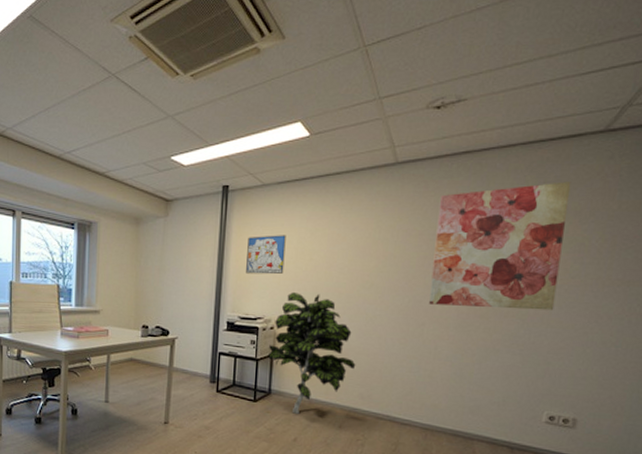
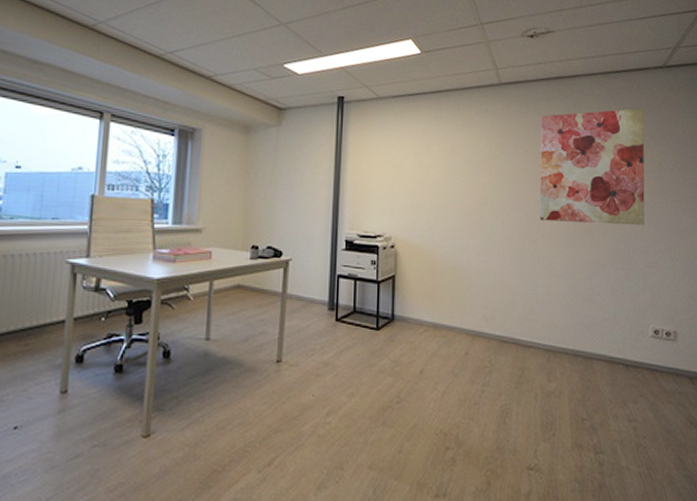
wall art: present [246,235,286,275] -> none [364,148,403,189]
indoor plant: present [267,291,356,414] -> none [389,207,478,342]

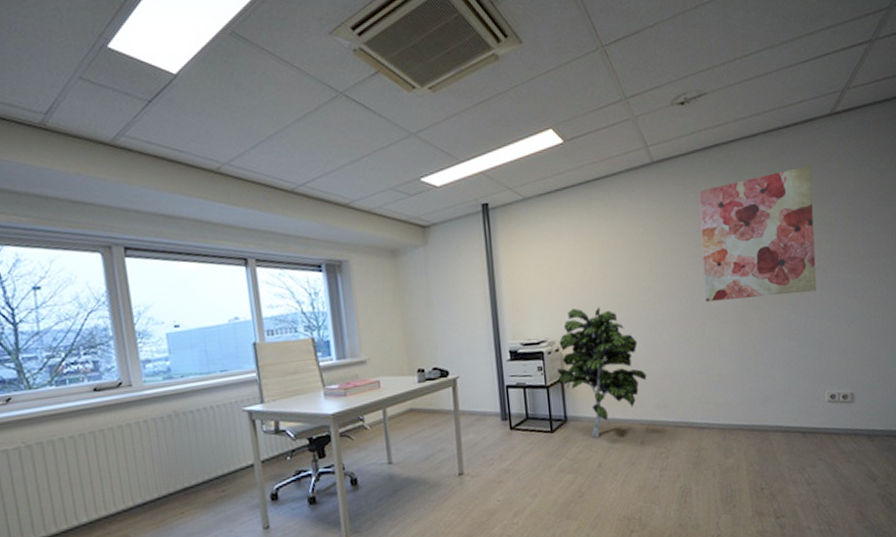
indoor plant: none [389,207,478,342] -> present [557,306,647,438]

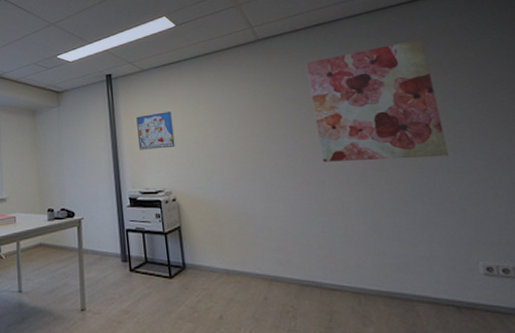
wall art: none [517,249,560,296] -> present [136,111,175,150]
indoor plant: present [557,306,647,438] -> none [174,162,266,288]

